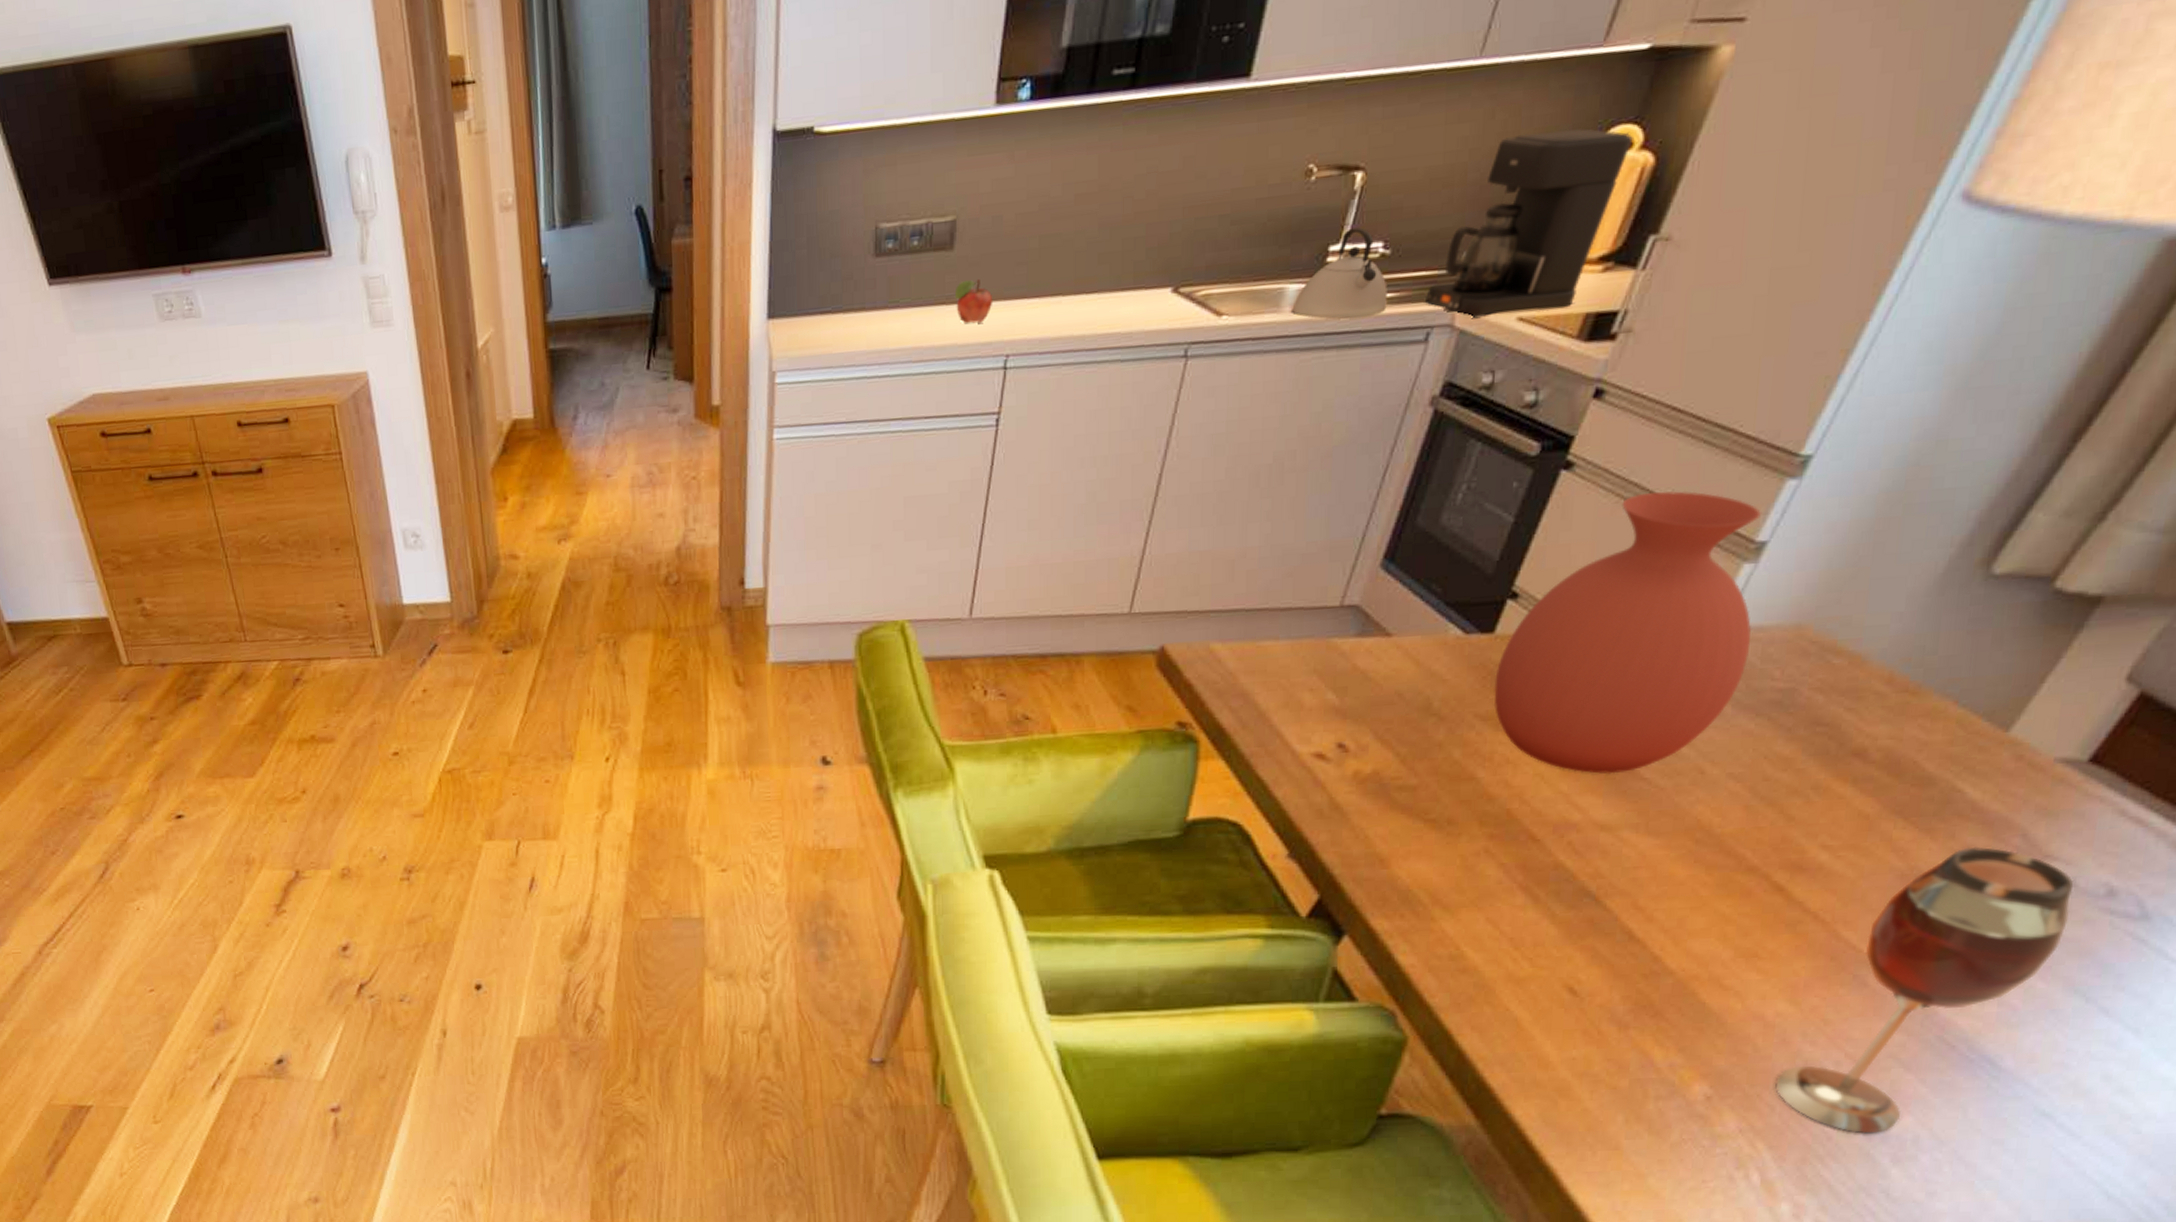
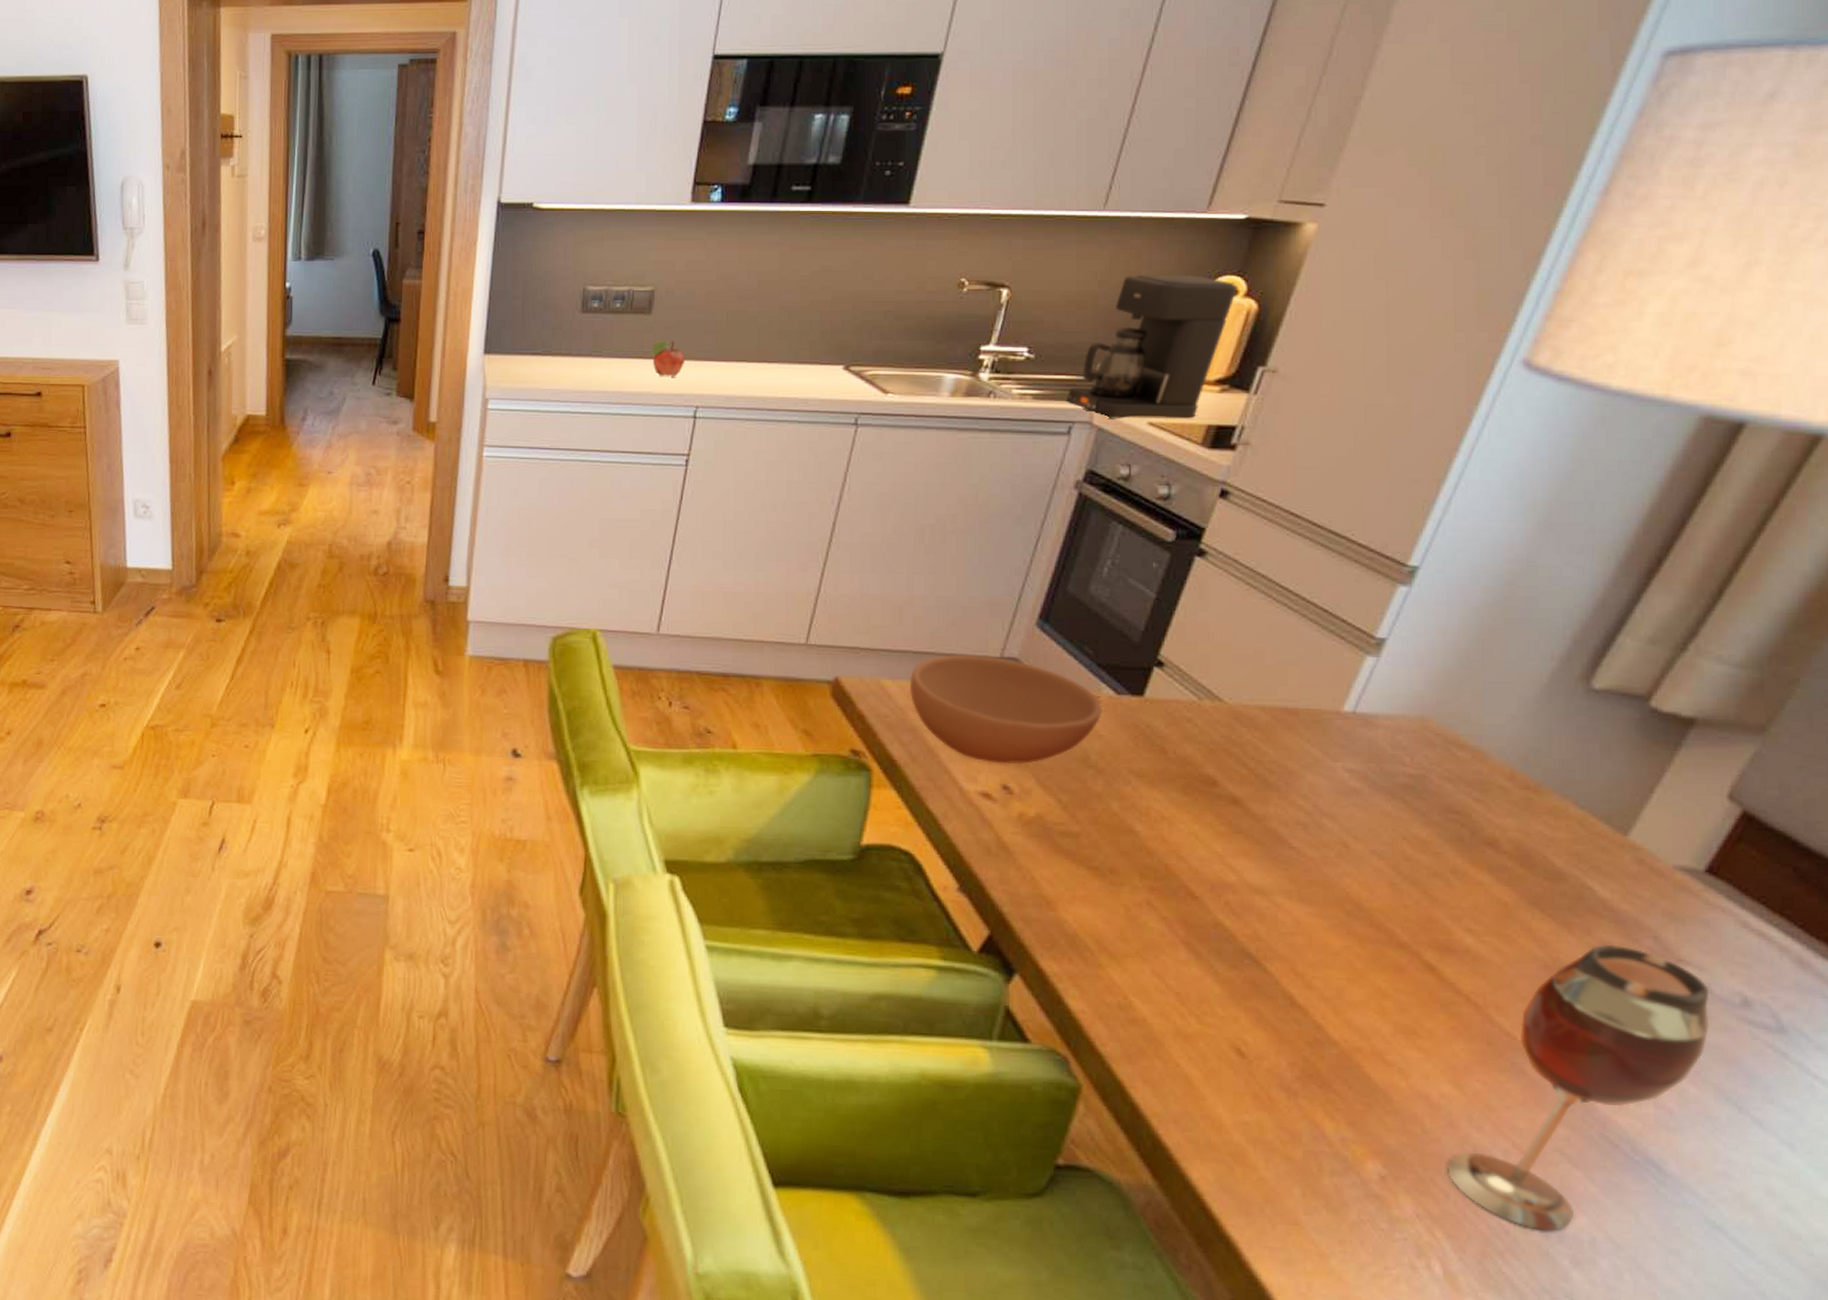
bowl: none [1240,606,1449,722] -> present [909,654,1102,764]
kettle: present [1292,227,1388,320] -> none [949,333,1033,408]
vase: present [1493,490,1761,775] -> none [1147,584,1380,840]

